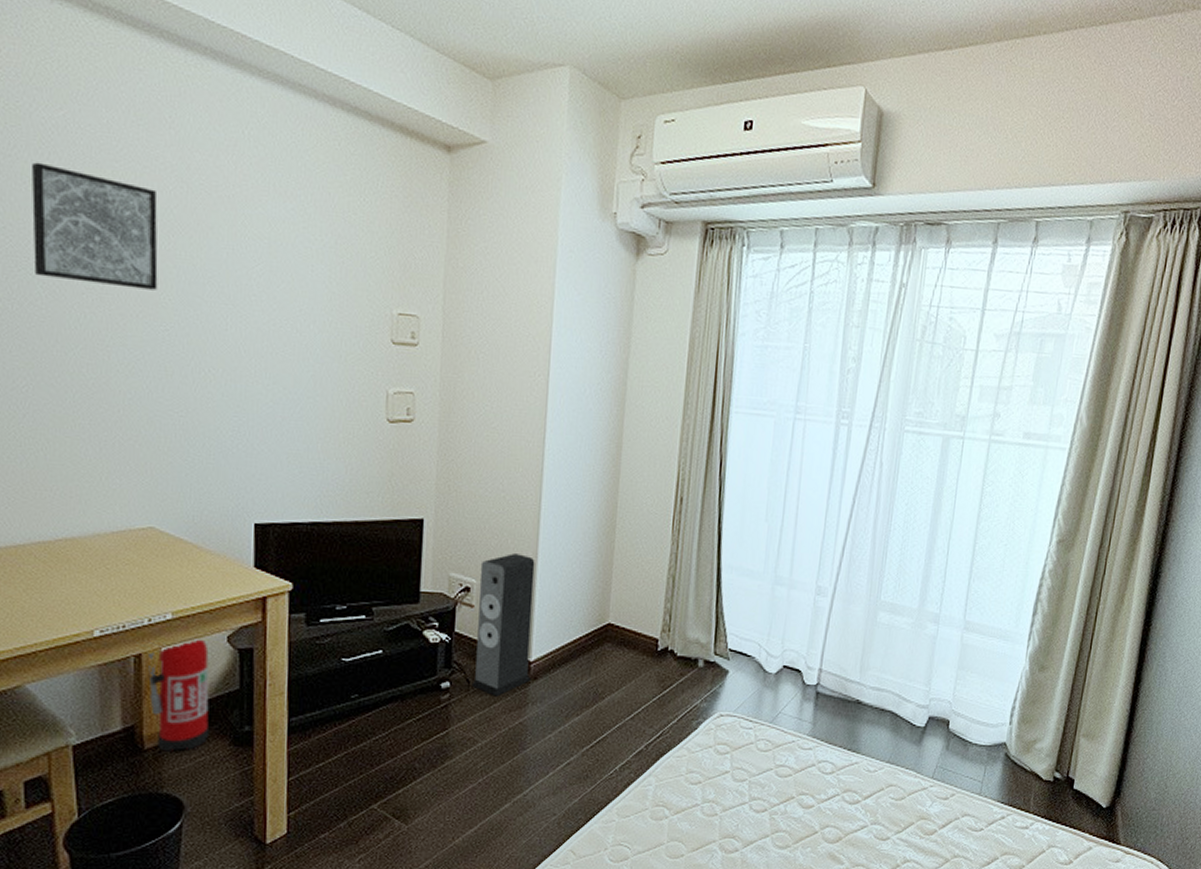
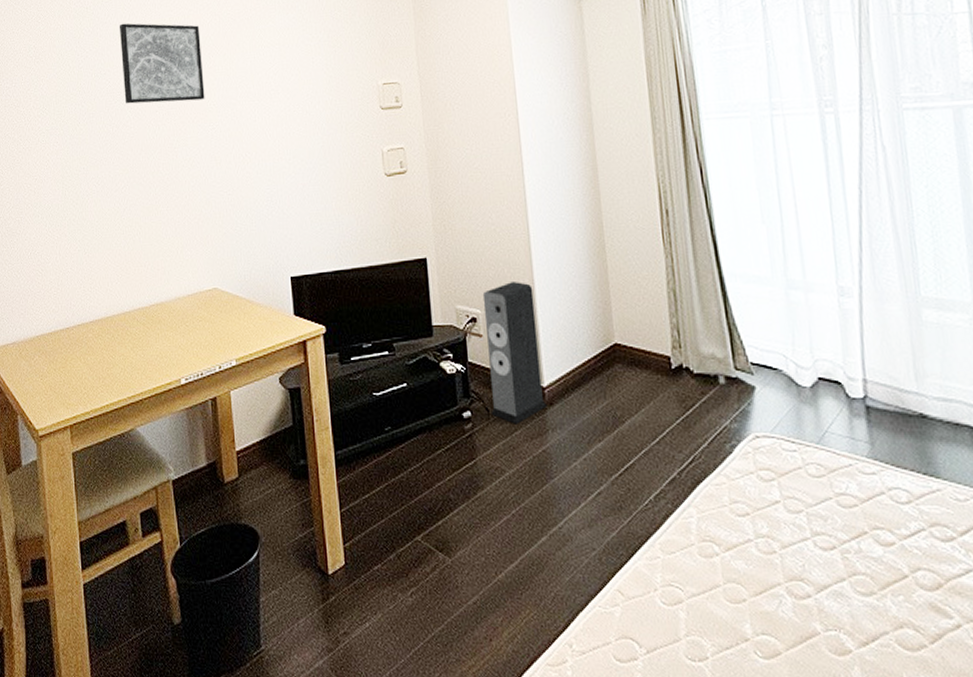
fire extinguisher: present [147,639,210,752] -> none [220,381,273,485]

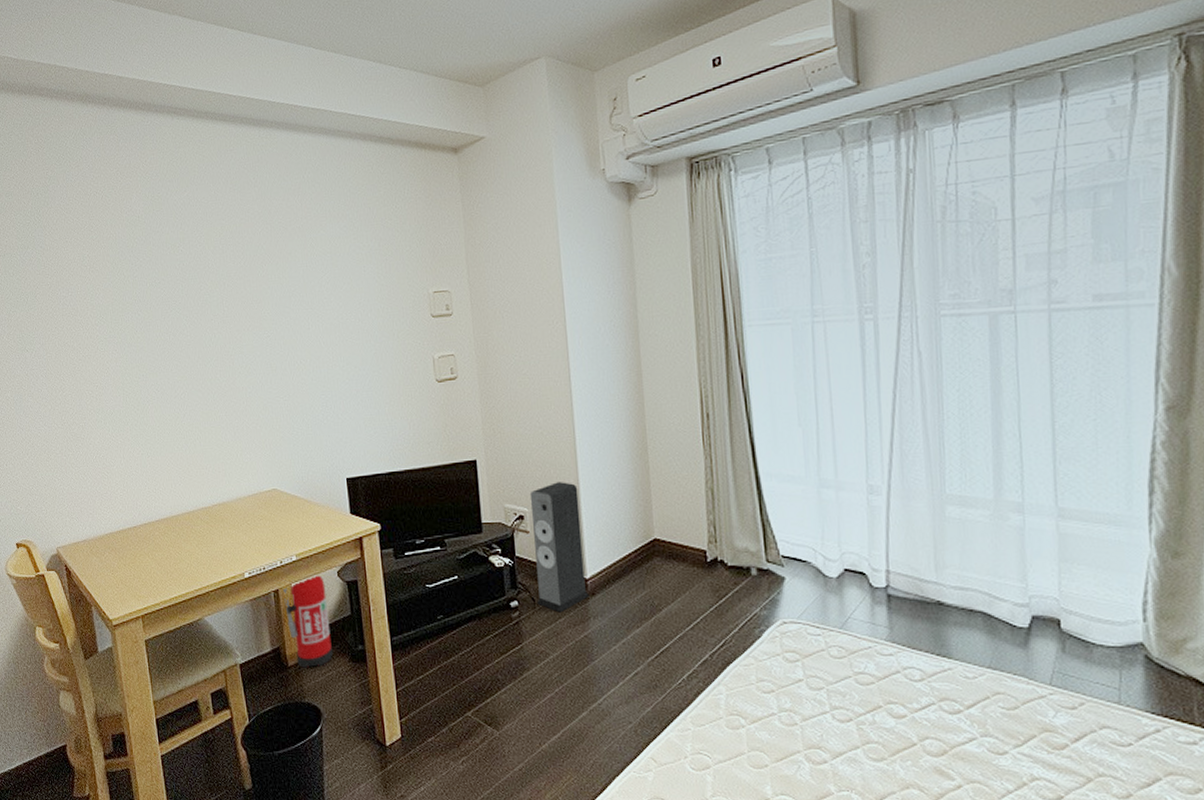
wall art: present [119,23,205,104] -> none [171,231,259,313]
fire extinguisher: none [220,381,273,485] -> present [282,575,334,668]

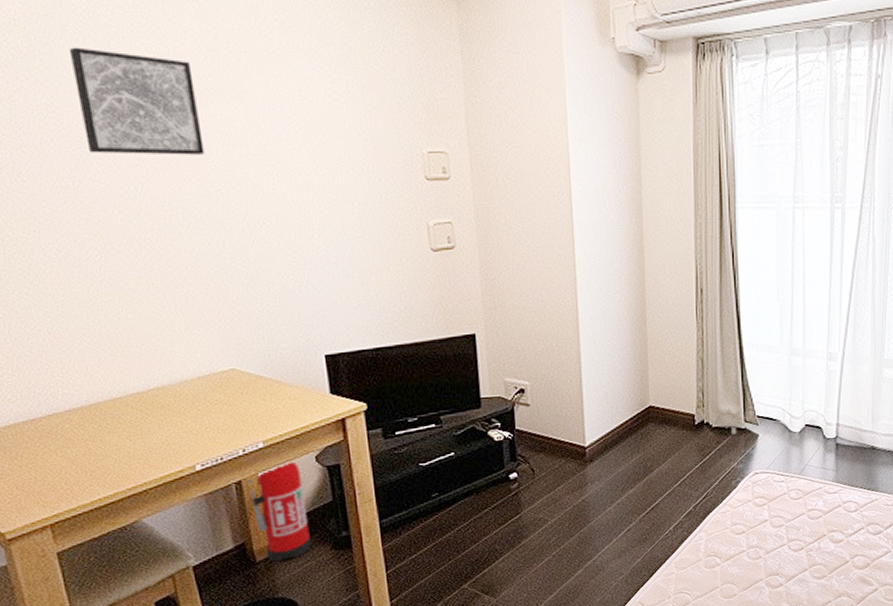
wall art: none [171,231,259,313] -> present [68,47,205,155]
speaker: present [529,482,589,613] -> none [531,355,587,481]

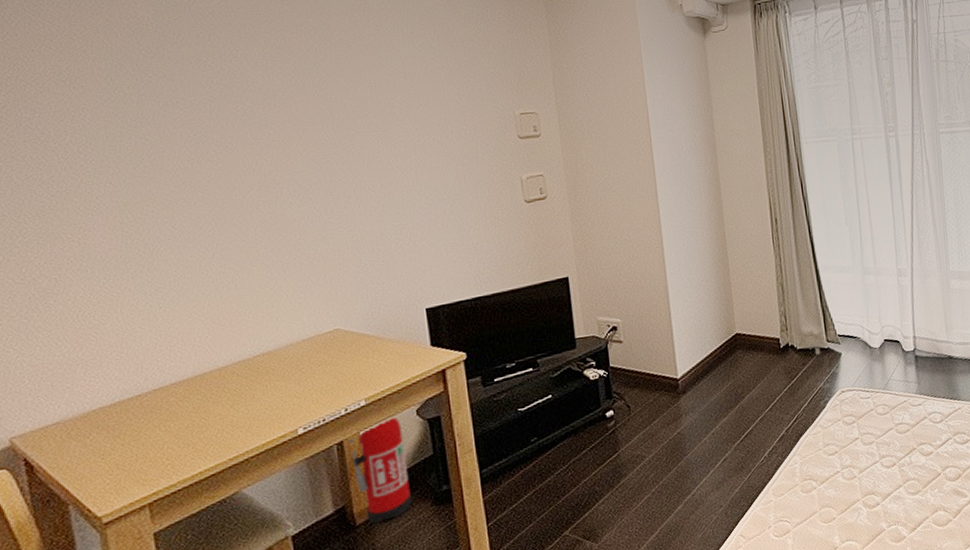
wall art: present [68,47,205,155] -> none [195,44,316,137]

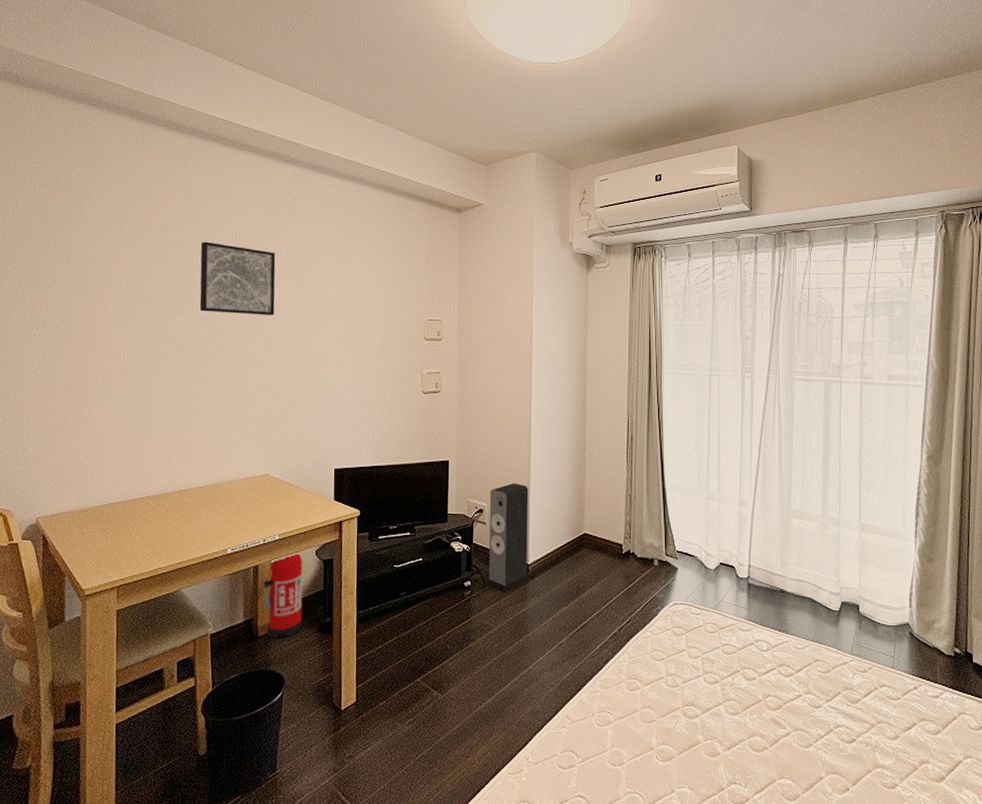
wall art: none [195,44,316,137] -> present [199,241,276,315]
speaker: none [622,290,681,415] -> present [486,483,529,592]

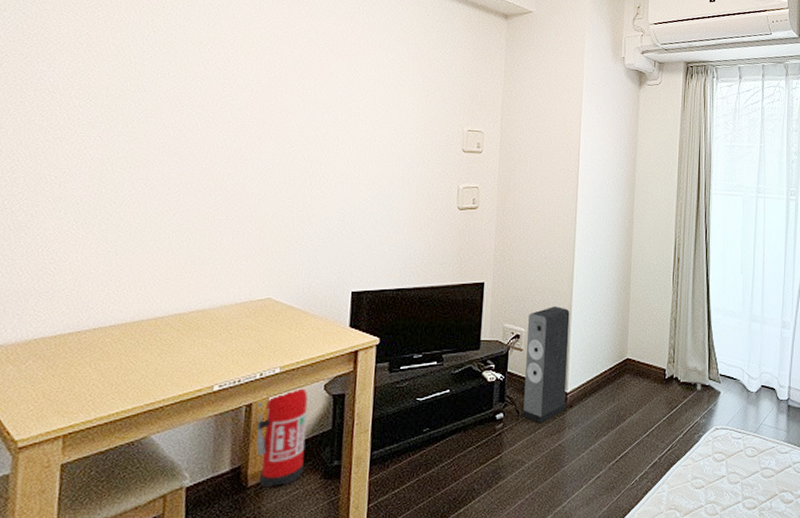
wall art: present [199,241,276,315] -> none [194,30,293,118]

